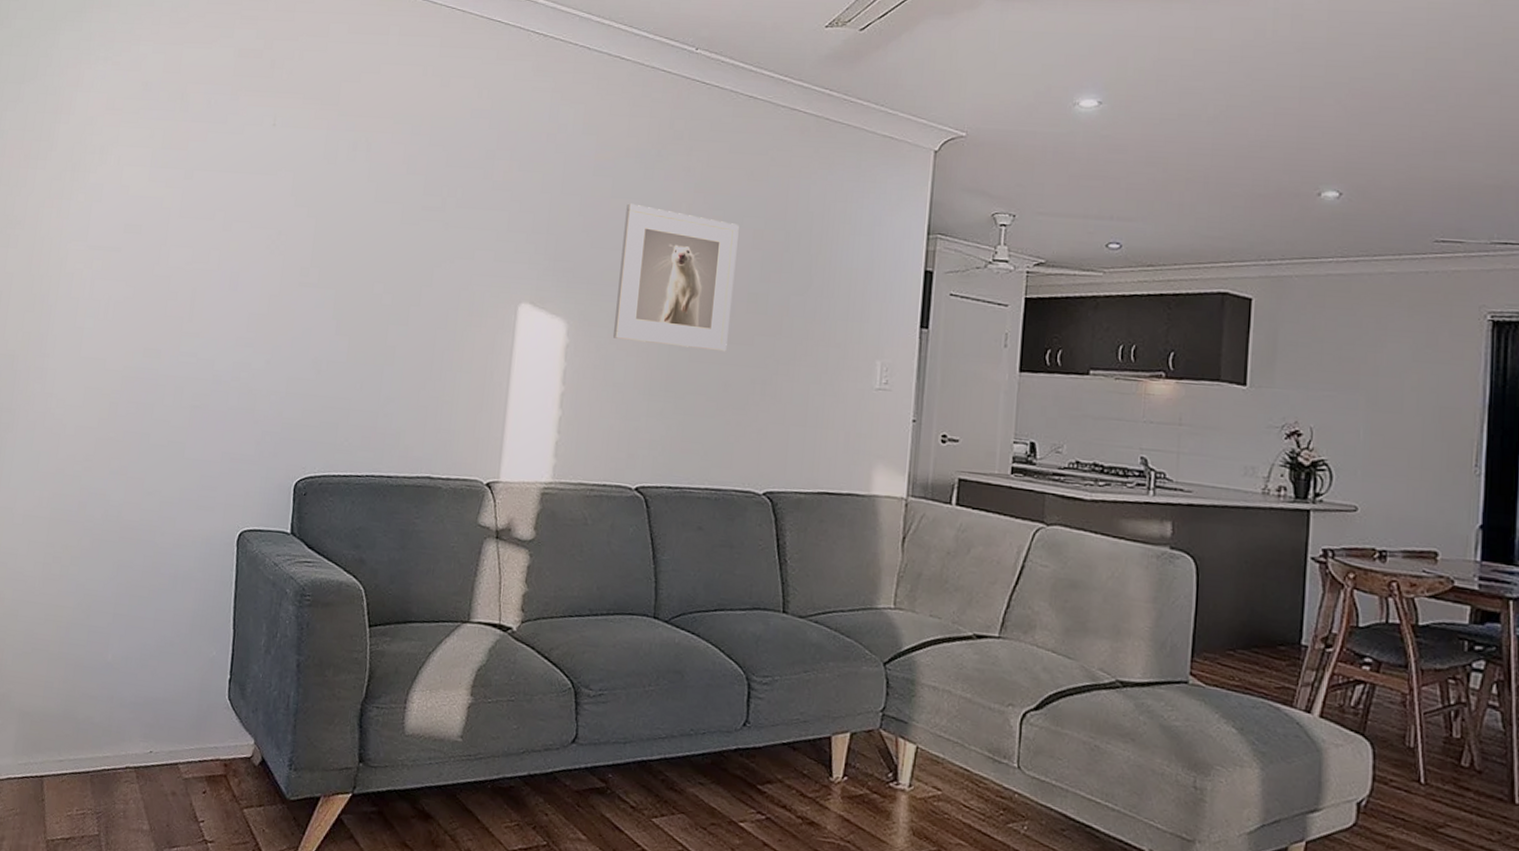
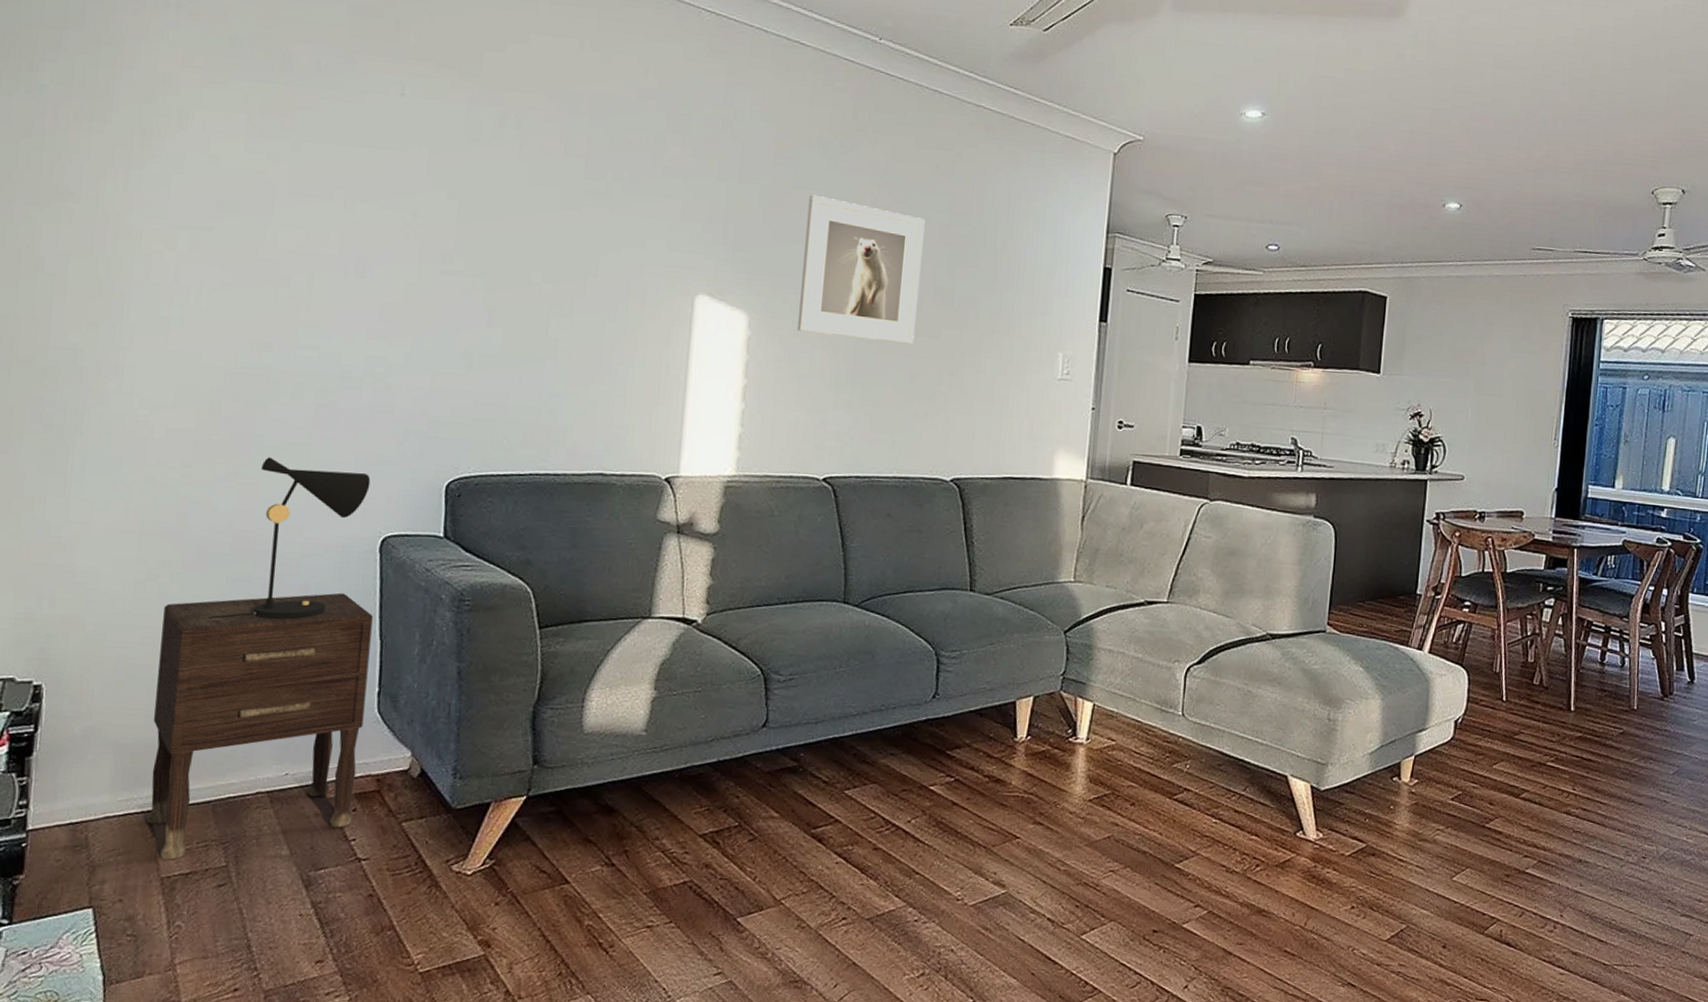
nightstand: none [39,582,228,825] -> present [146,592,373,860]
table lamp: none [98,454,233,605] -> present [209,457,371,620]

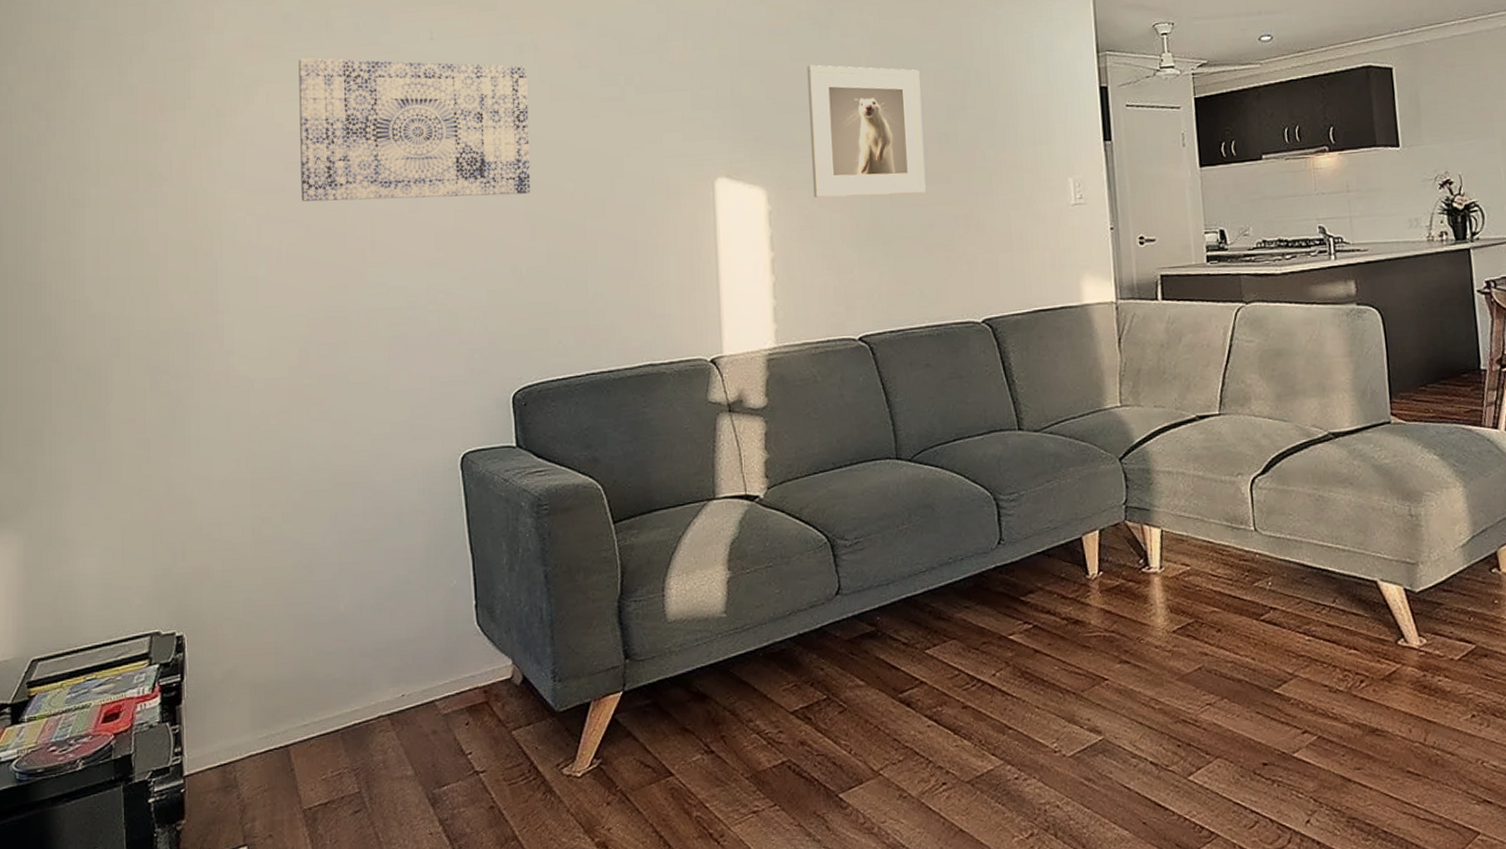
nightstand: present [146,592,373,860] -> none [280,512,466,792]
table lamp: present [209,457,371,620] -> none [319,393,446,553]
wall art: none [231,88,506,277] -> present [298,57,531,202]

